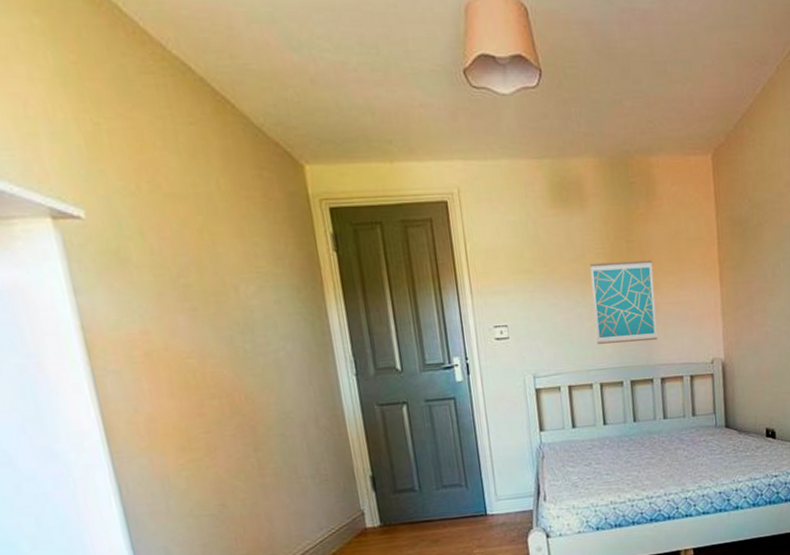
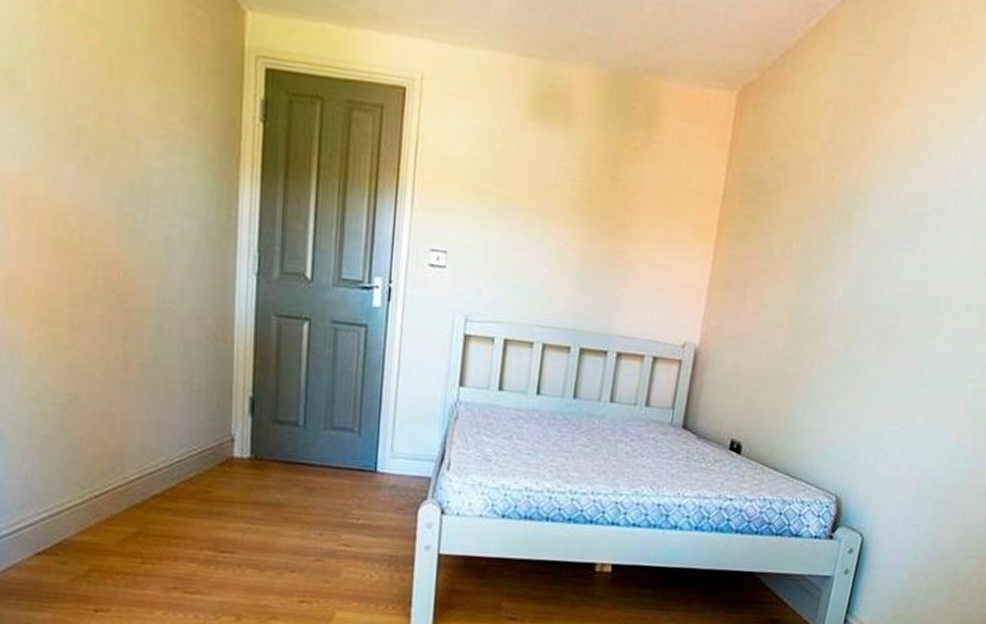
wall art: present [590,260,658,344] -> none [549,196,637,306]

